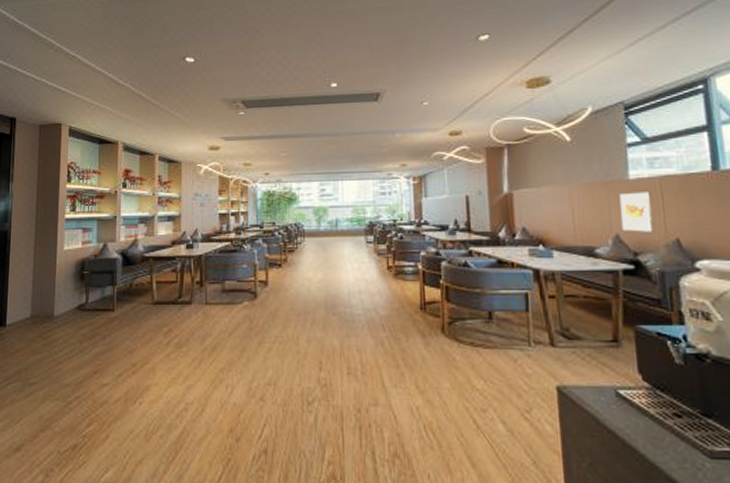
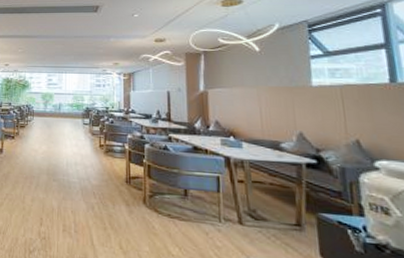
wall art: present [619,192,653,232] -> none [303,97,334,132]

